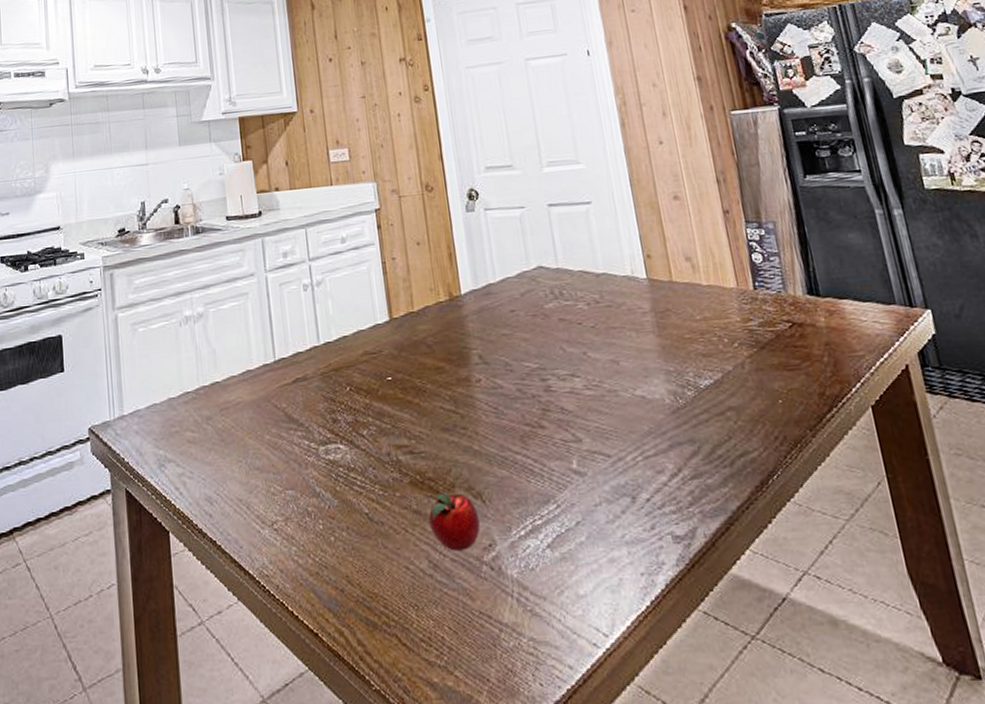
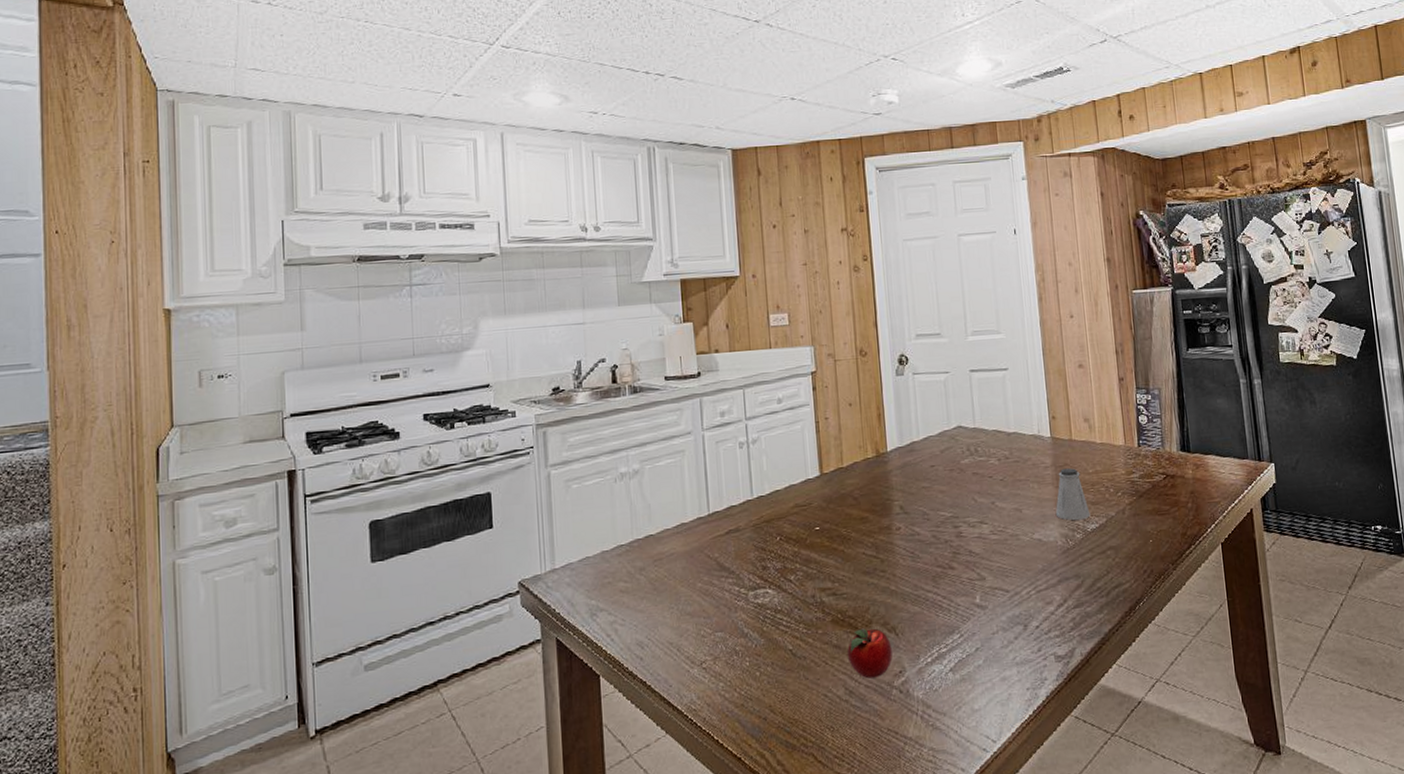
saltshaker: none [659,314,702,375] -> present [1055,468,1091,520]

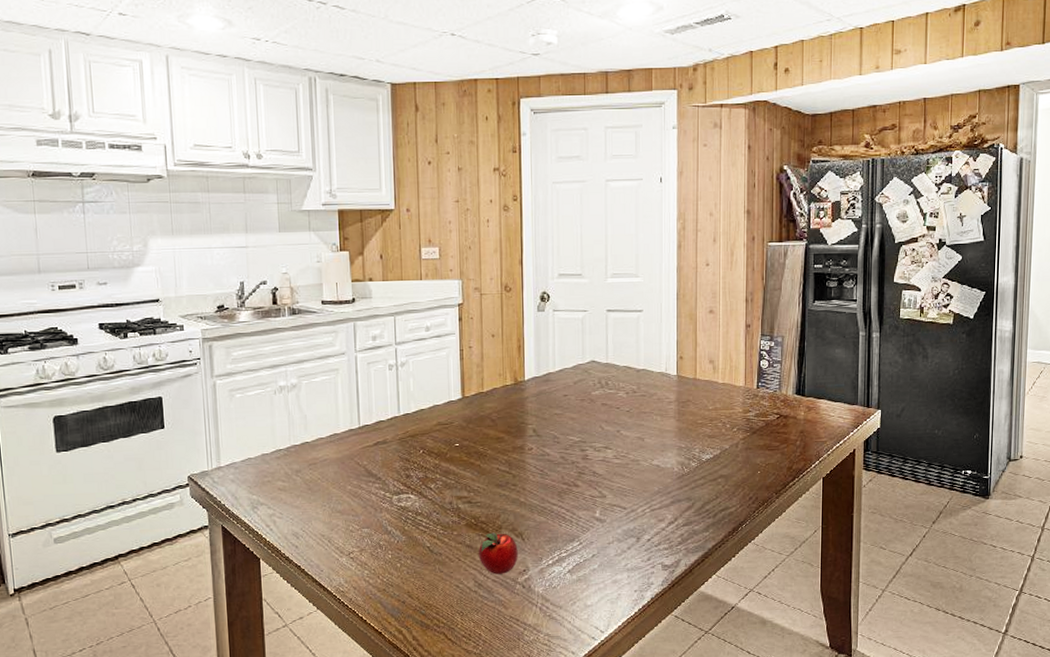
saltshaker: present [1055,468,1091,520] -> none [674,404,706,450]

